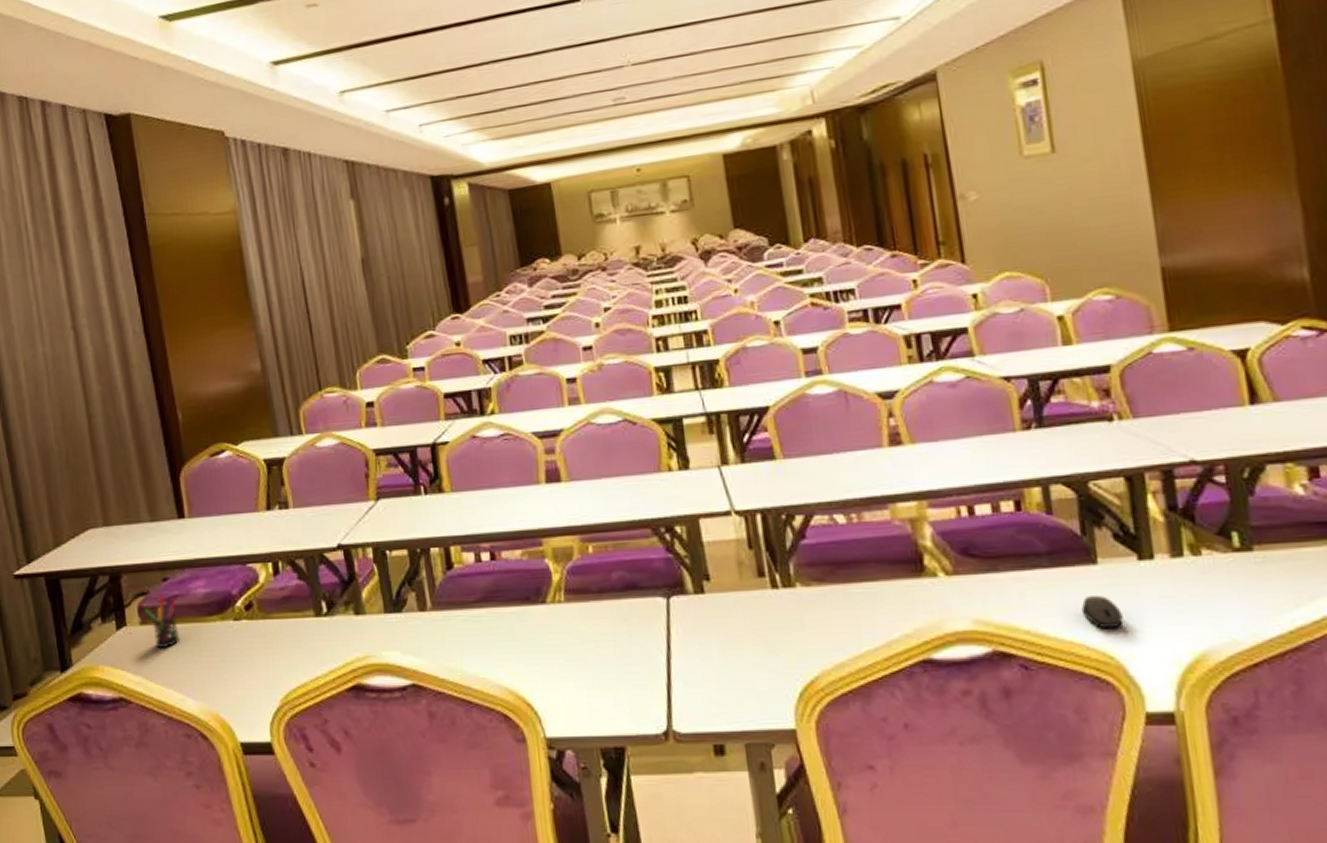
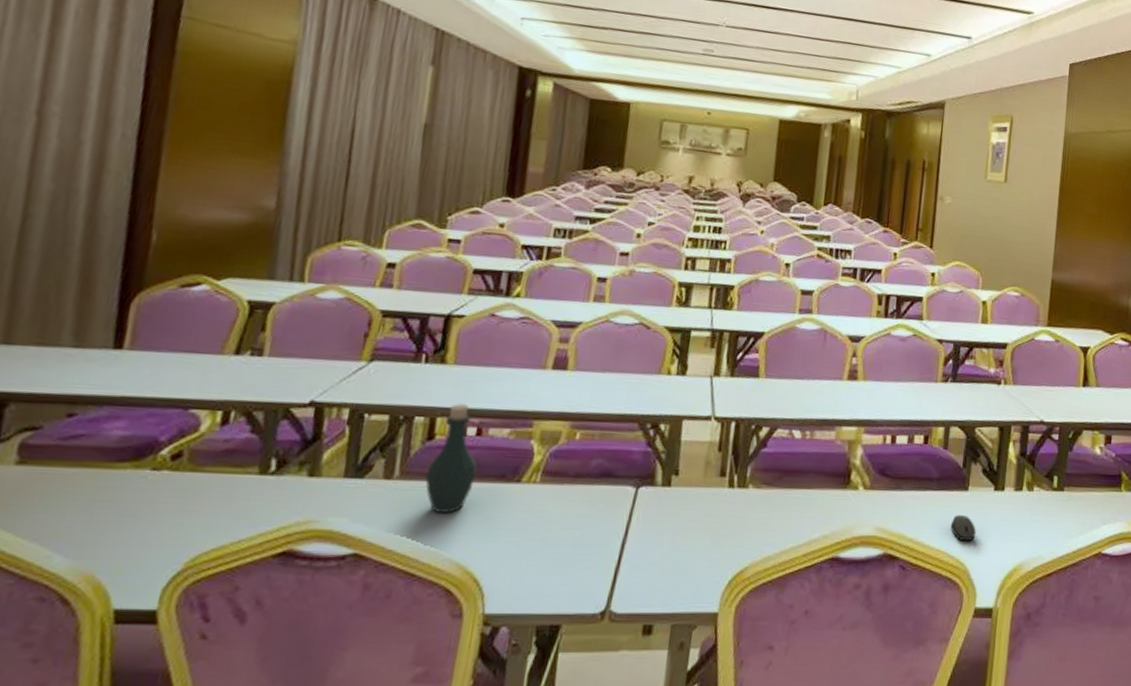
pen holder: present [144,594,180,649] -> none [27,432,79,495]
bottle: none [455,530,502,640] -> present [425,404,477,513]

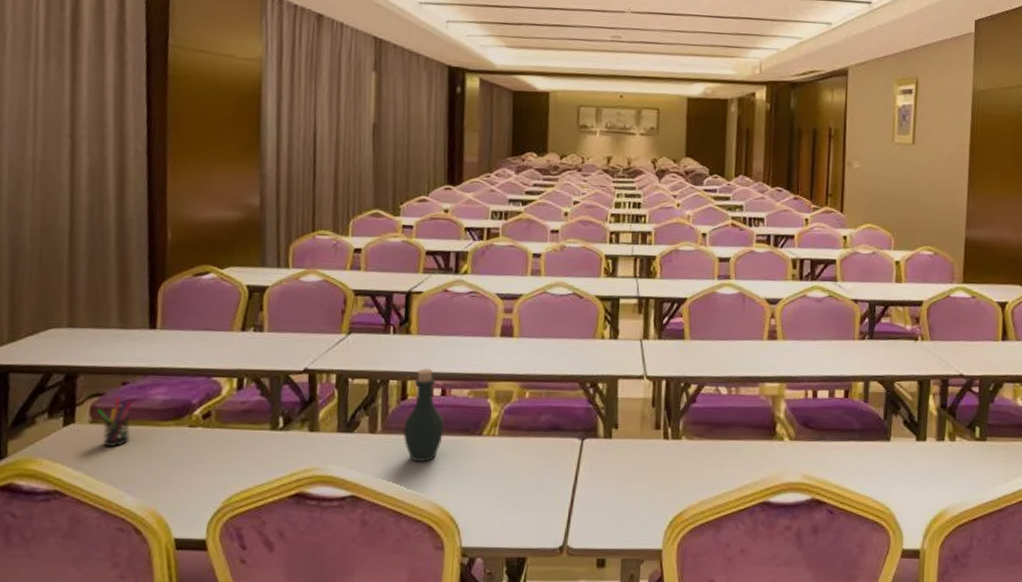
pen holder: none [27,432,79,495] -> present [96,397,132,447]
computer mouse: present [950,515,976,542] -> none [874,464,900,489]

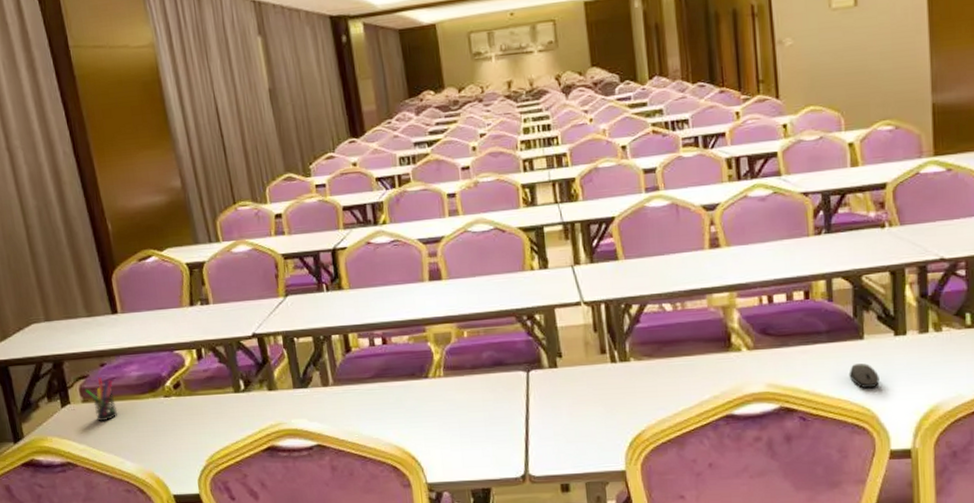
bottle: present [403,368,444,462] -> none [352,320,392,408]
computer mouse: none [874,464,900,489] -> present [848,363,880,389]

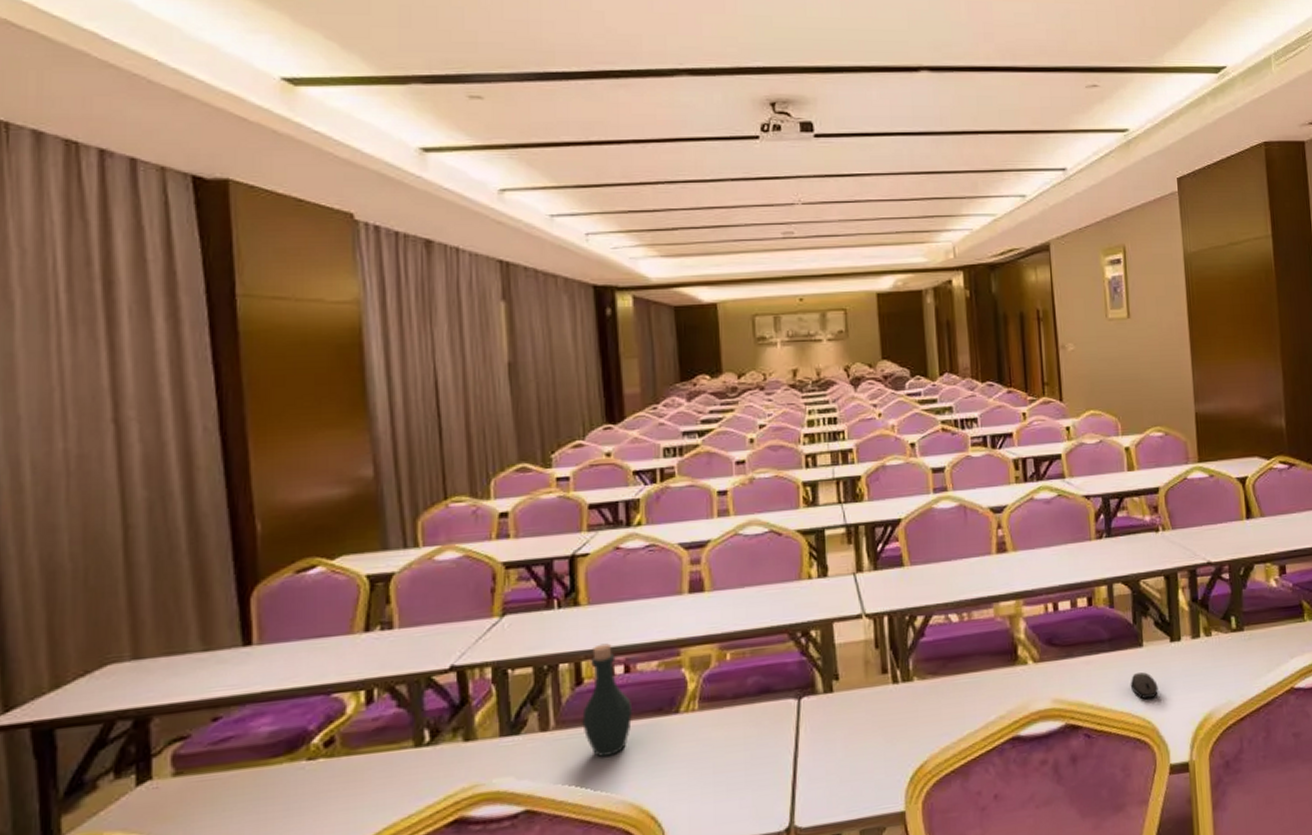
pen holder: present [85,377,118,422] -> none [180,737,230,803]
bottle: none [352,320,392,408] -> present [582,643,632,757]

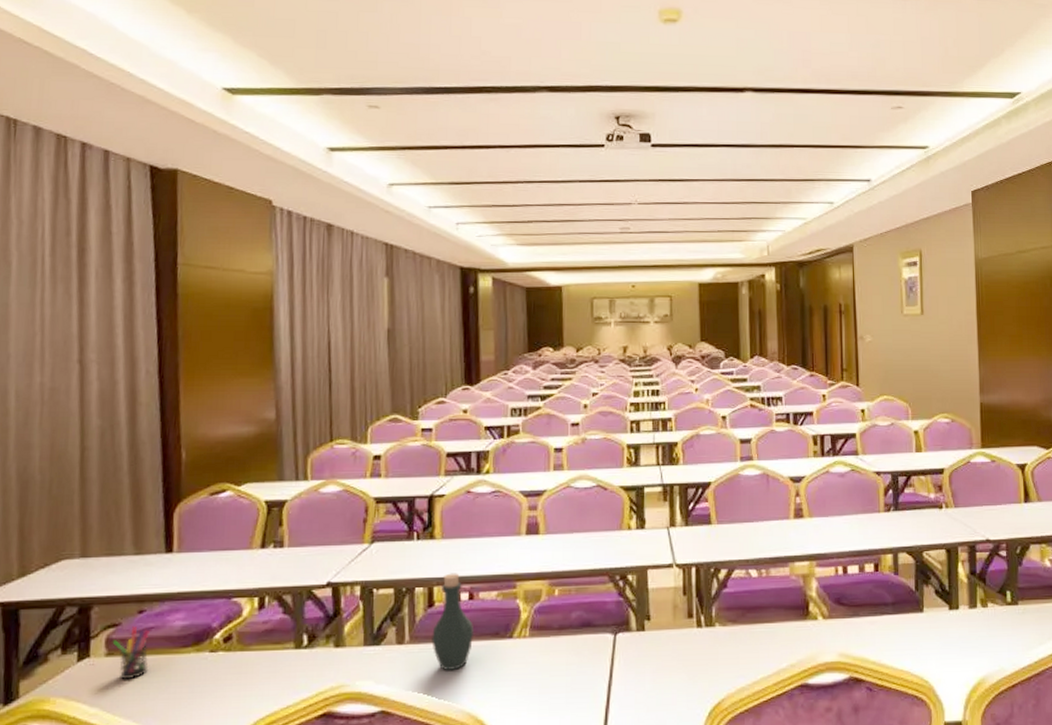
pen holder: none [180,737,230,803] -> present [112,626,150,680]
computer mouse: present [1130,672,1158,699] -> none [910,636,936,661]

